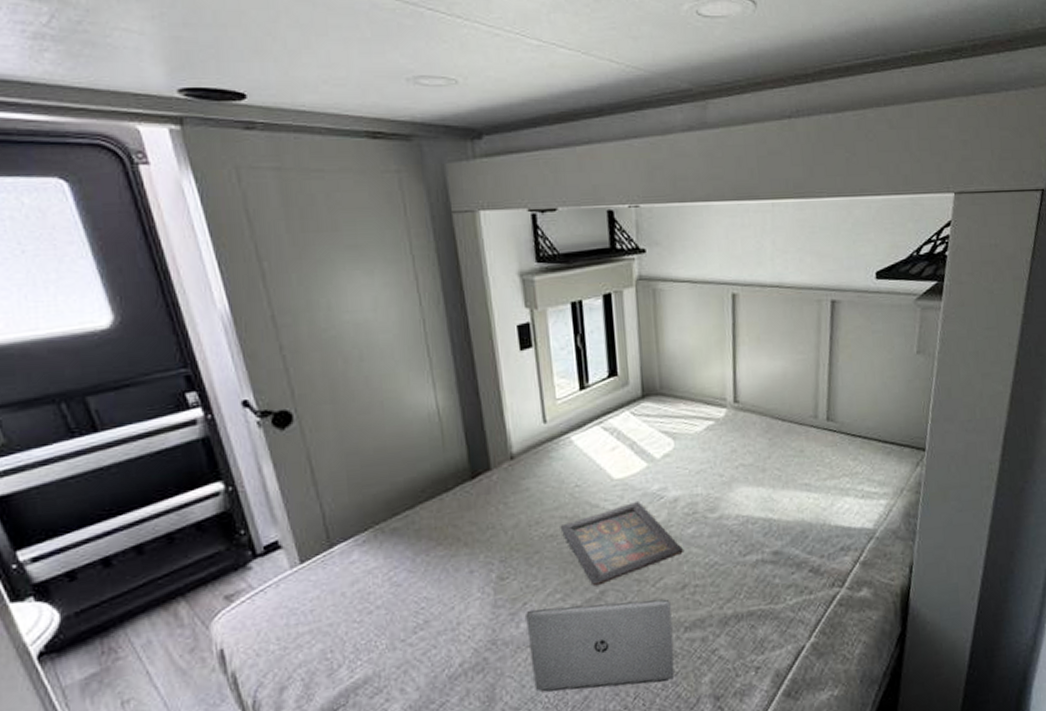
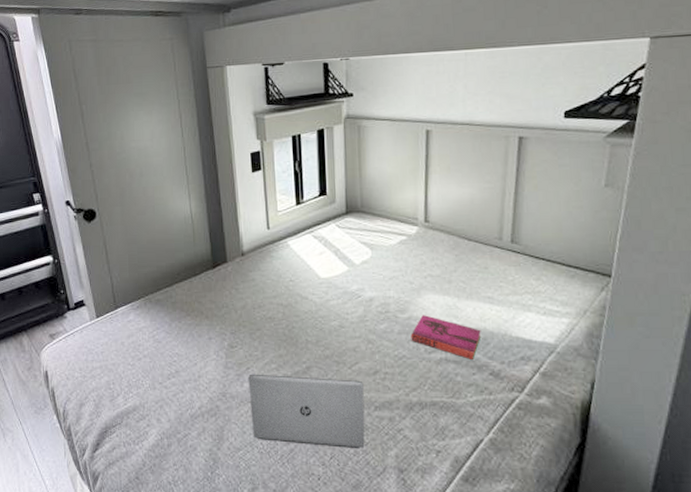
icon panel: present [560,502,684,586] -> none [277,298,377,362]
hardback book: none [722,511,799,558] -> present [411,315,481,361]

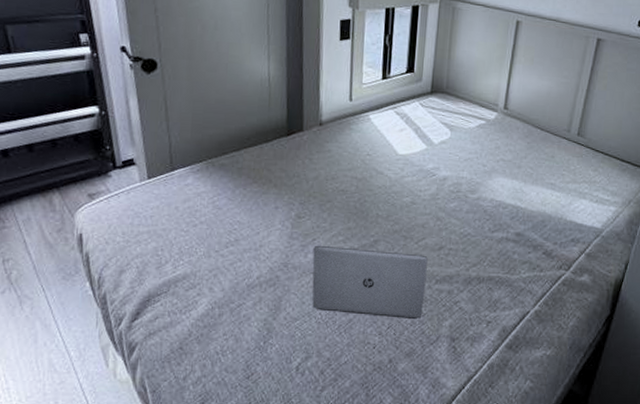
hardback book: present [411,315,481,361] -> none [477,196,541,241]

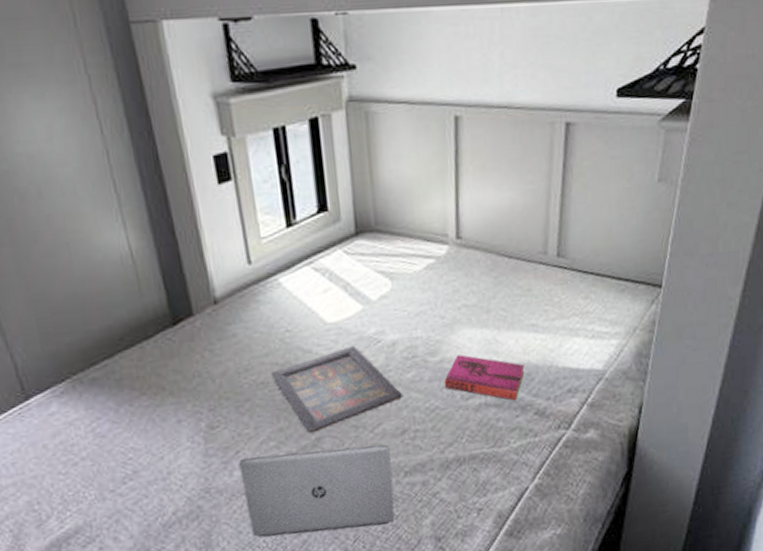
icon panel: none [350,175,445,236] -> present [271,346,404,434]
hardback book: none [477,196,541,241] -> present [444,354,525,401]

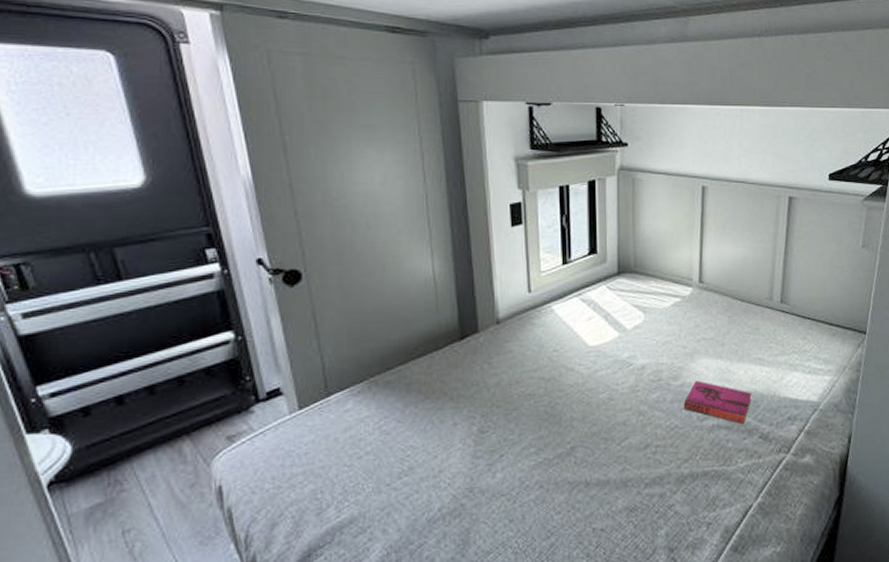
laptop: present [239,444,395,538] -> none [502,457,634,538]
icon panel: present [271,346,404,434] -> none [538,367,648,443]

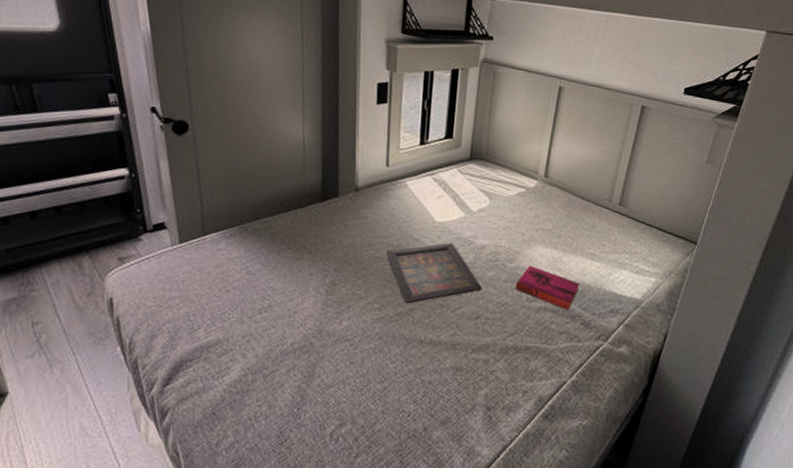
icon panel: none [538,367,648,443] -> present [386,243,483,304]

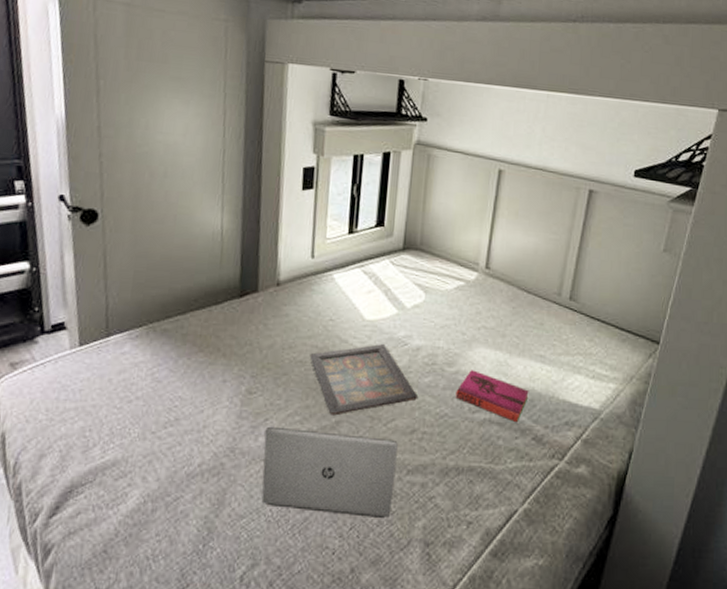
laptop: none [346,312,464,387] -> present [261,426,398,518]

